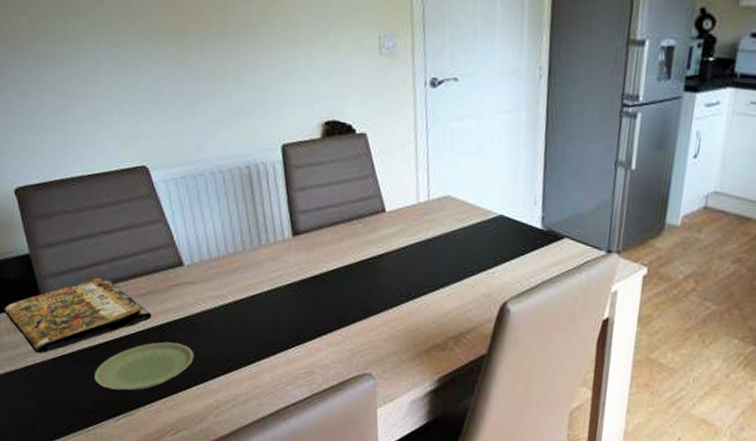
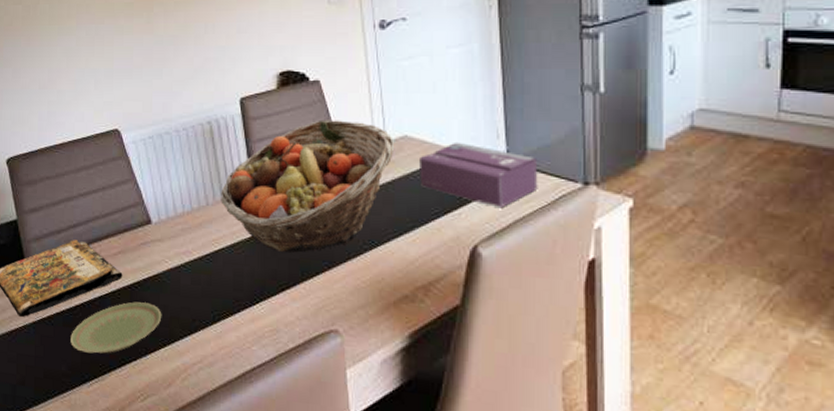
fruit basket: none [258,173,438,302] -> present [221,120,395,253]
tissue box: none [459,205,568,270] -> present [419,141,538,209]

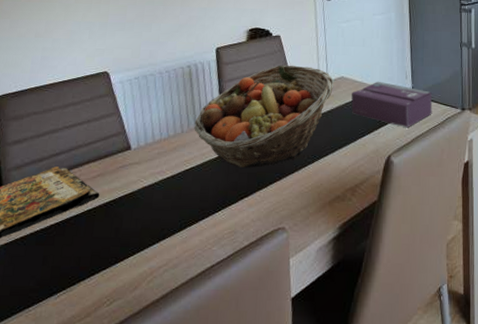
plate: present [70,302,162,354] -> none [41,217,134,267]

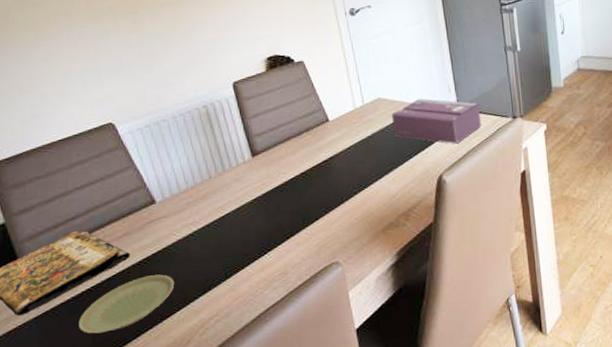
plate: none [41,217,134,267] -> present [78,274,175,334]
fruit basket: present [194,65,334,168] -> none [222,91,372,207]

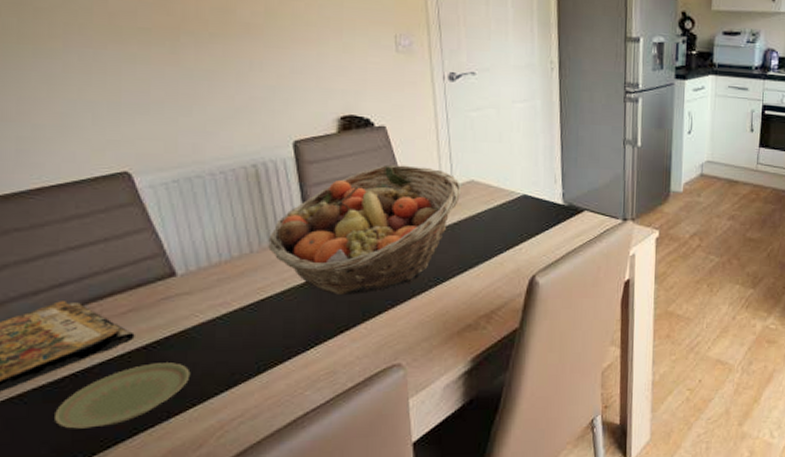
fruit basket: none [222,91,372,207] -> present [268,164,462,295]
tissue box: present [392,98,482,145] -> none [485,186,588,243]

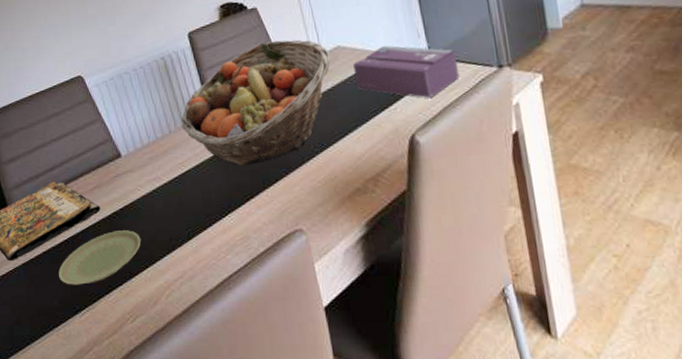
tissue box: none [485,186,588,243] -> present [353,45,460,99]

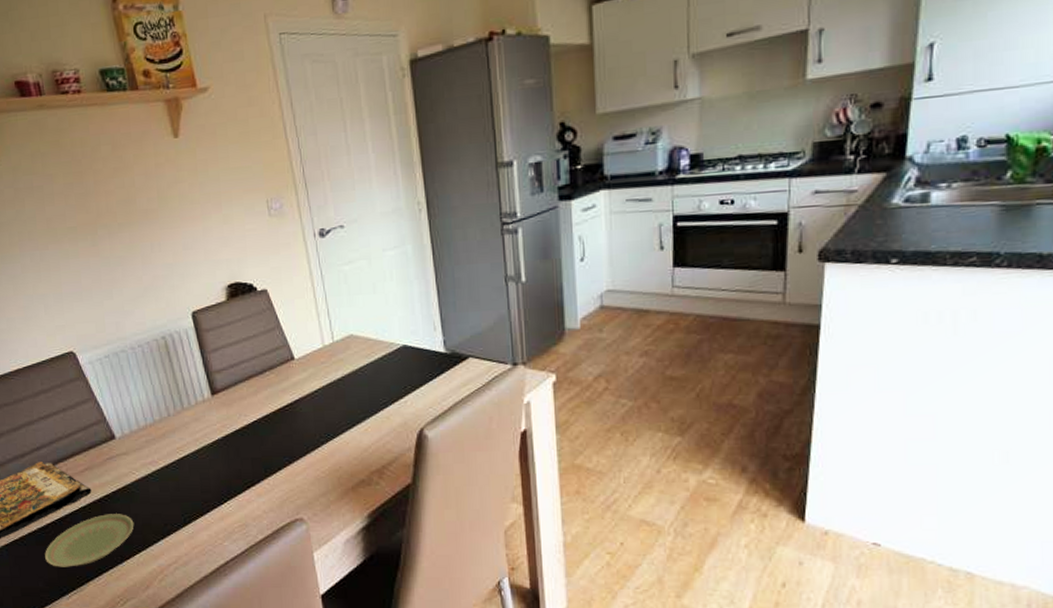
fruit basket: present [181,39,331,166] -> none [181,325,343,452]
tissue box: present [353,45,460,99] -> none [366,336,473,394]

